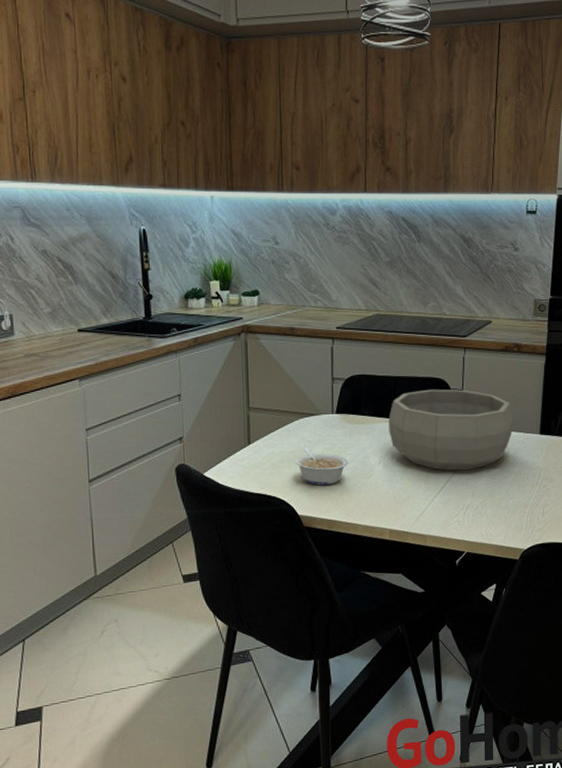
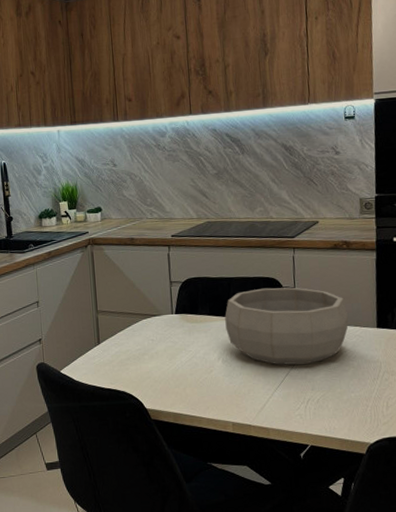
legume: present [295,447,349,485] -> none [140,346,190,381]

